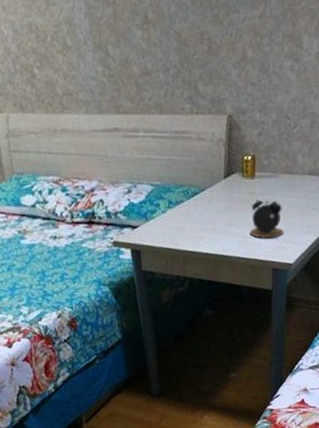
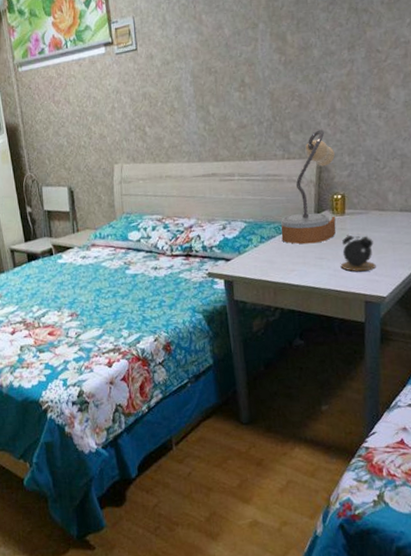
table lamp: none [190,81,246,210] -> present [281,129,336,244]

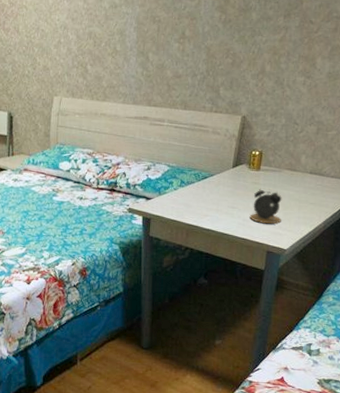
table lamp: present [281,129,336,244] -> none [200,89,258,193]

